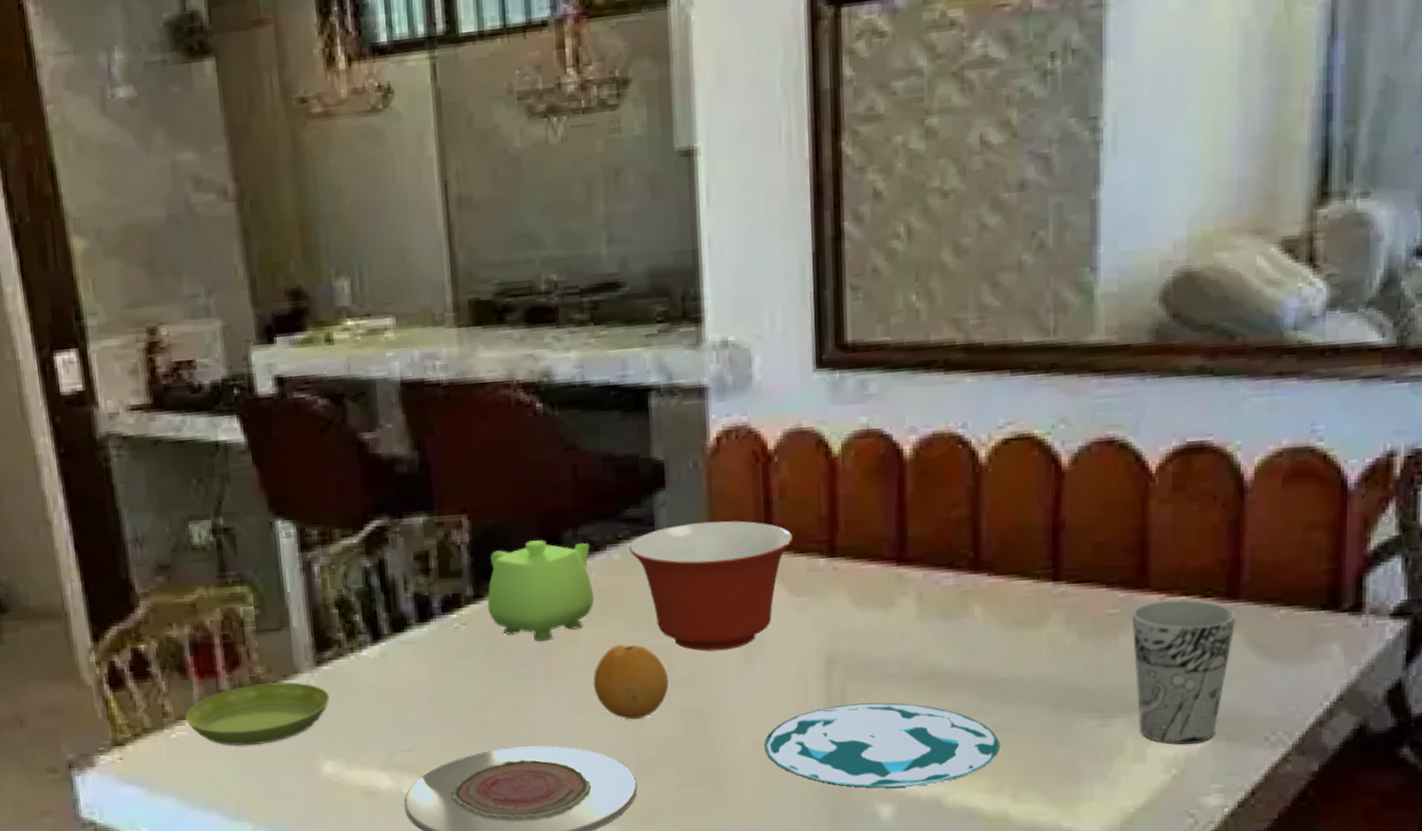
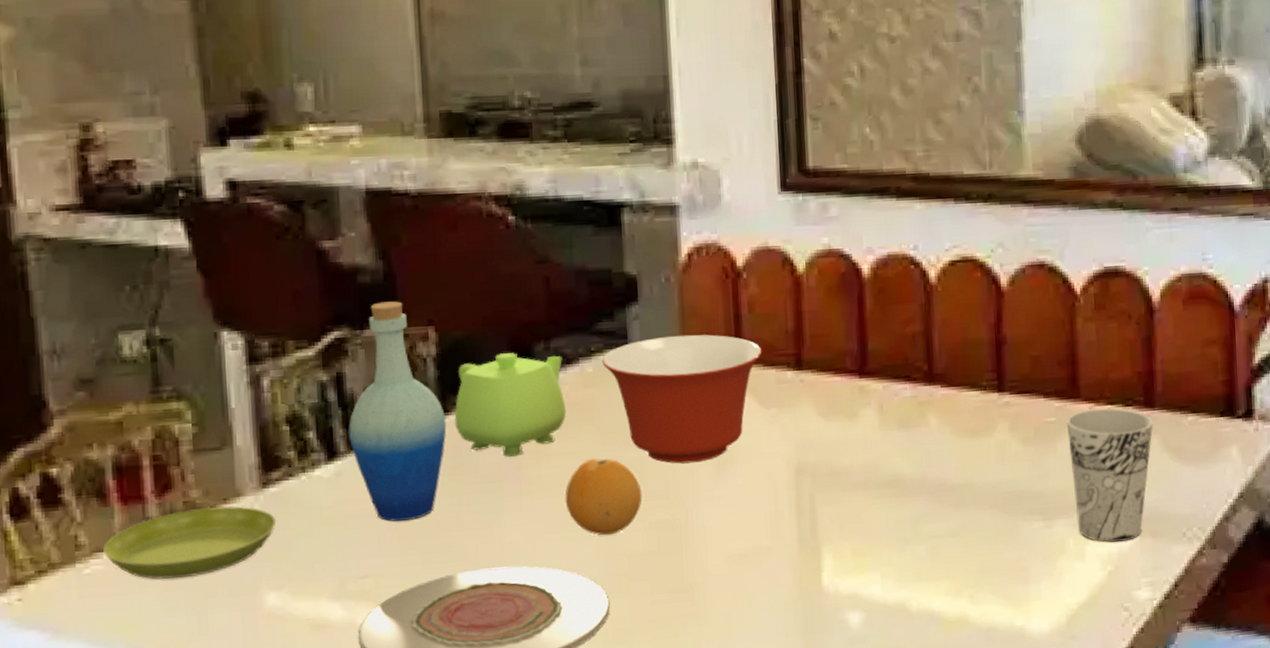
bottle: none [391,490,481,700] -> present [348,301,447,522]
plate: present [764,702,1000,788] -> none [737,511,957,596]

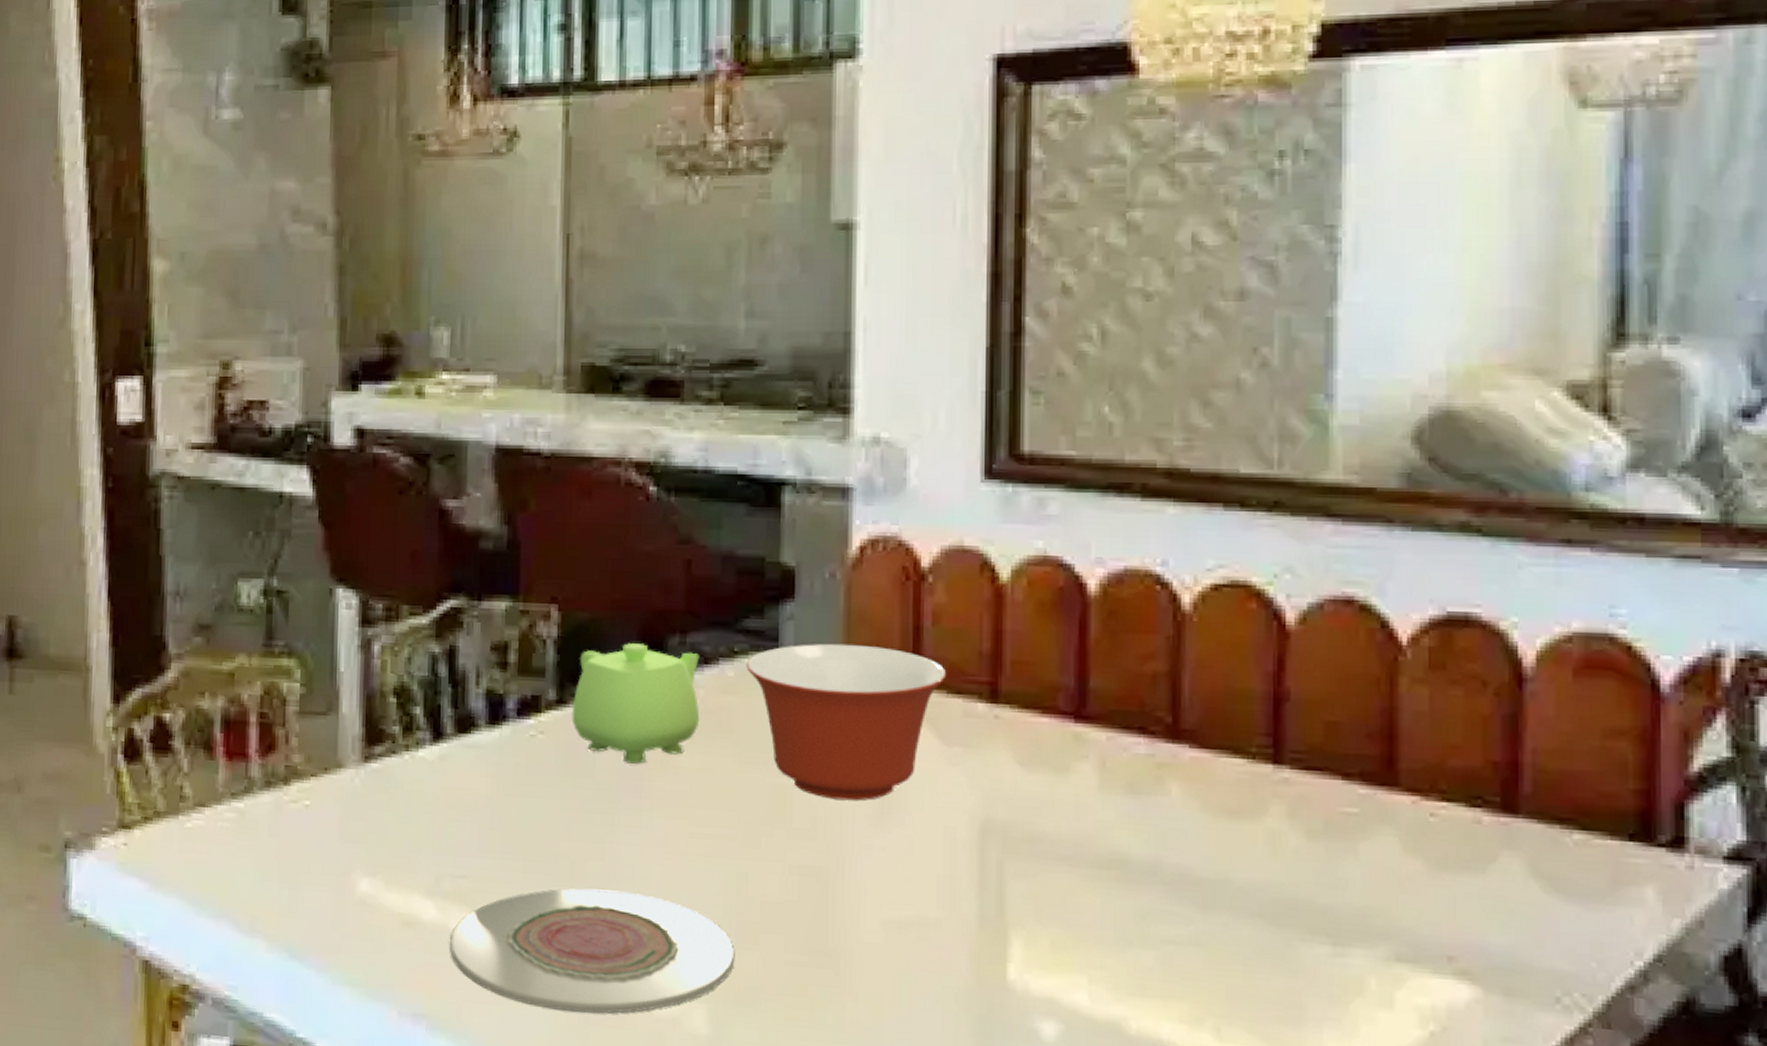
saucer: present [103,506,277,580] -> none [205,774,376,847]
bottle: present [348,301,447,522] -> none [457,572,563,821]
fruit: present [565,458,642,536] -> none [690,779,783,873]
cup: present [1066,408,1154,543] -> none [1375,803,1515,996]

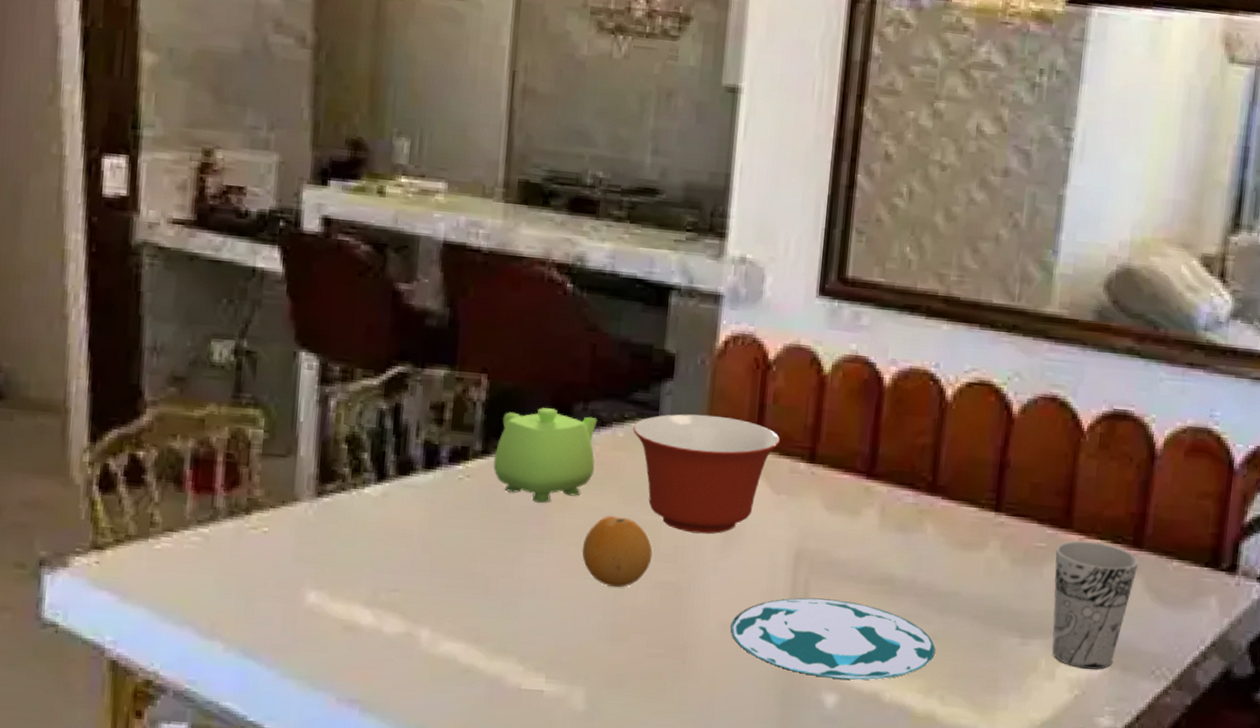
plate: present [450,888,735,1014] -> none [382,599,610,696]
fruit: none [690,779,783,873] -> present [582,516,653,588]
plate: none [897,886,1200,1003] -> present [730,598,935,680]
cup: none [1375,803,1515,996] -> present [1052,540,1139,670]

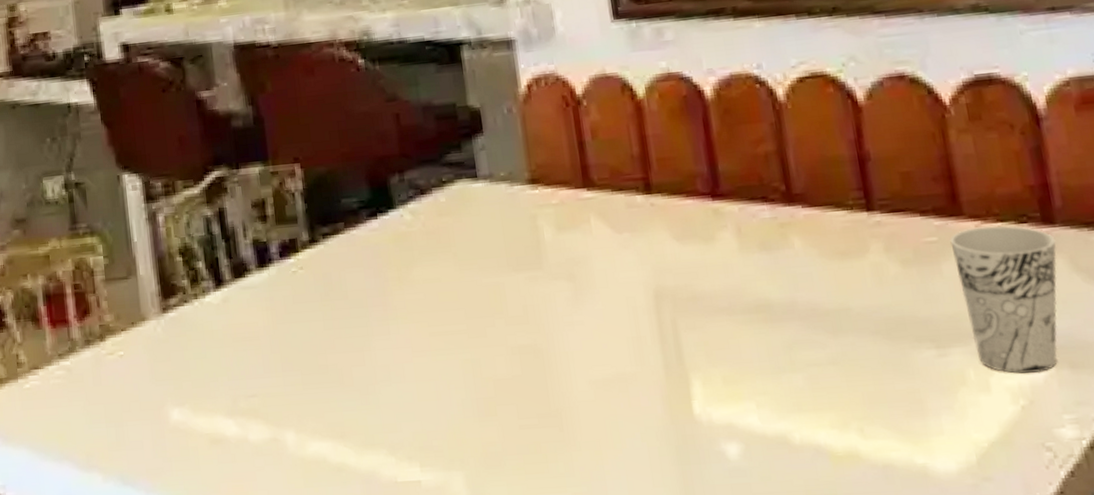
teapot: present [493,408,598,503] -> none [322,185,425,283]
fruit: present [582,516,653,588] -> none [428,284,503,360]
mixing bowl: present [633,414,781,534] -> none [453,162,610,289]
plate: present [730,598,935,680] -> none [602,336,840,426]

